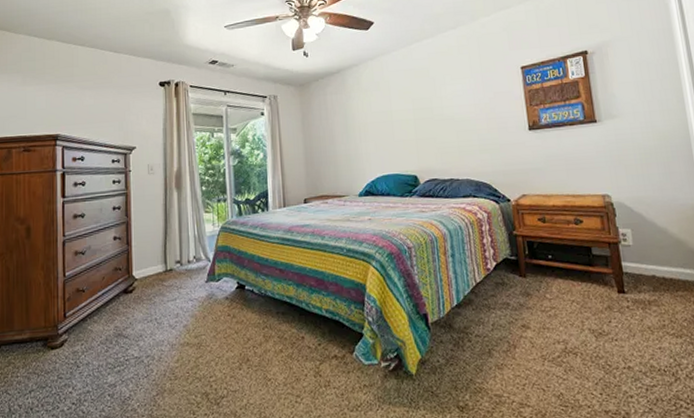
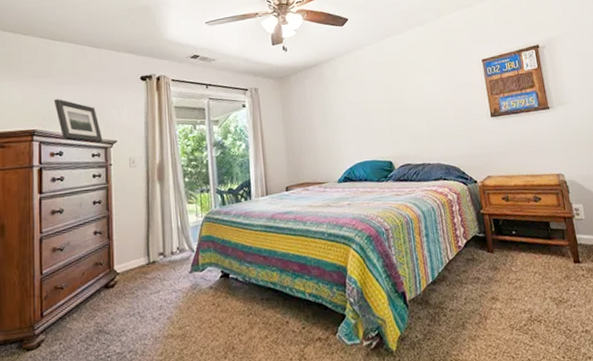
picture frame: none [76,104,123,149] -> present [53,99,103,143]

